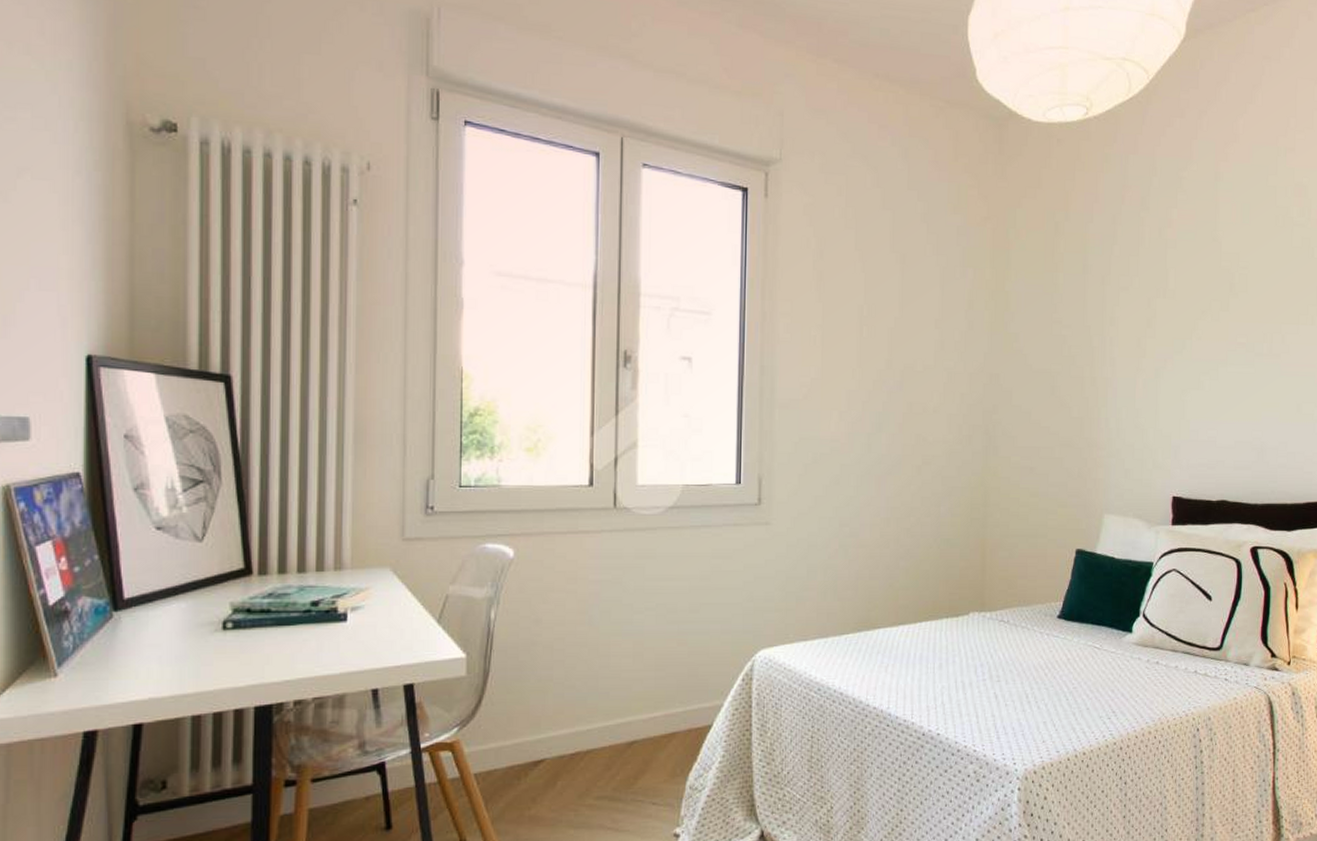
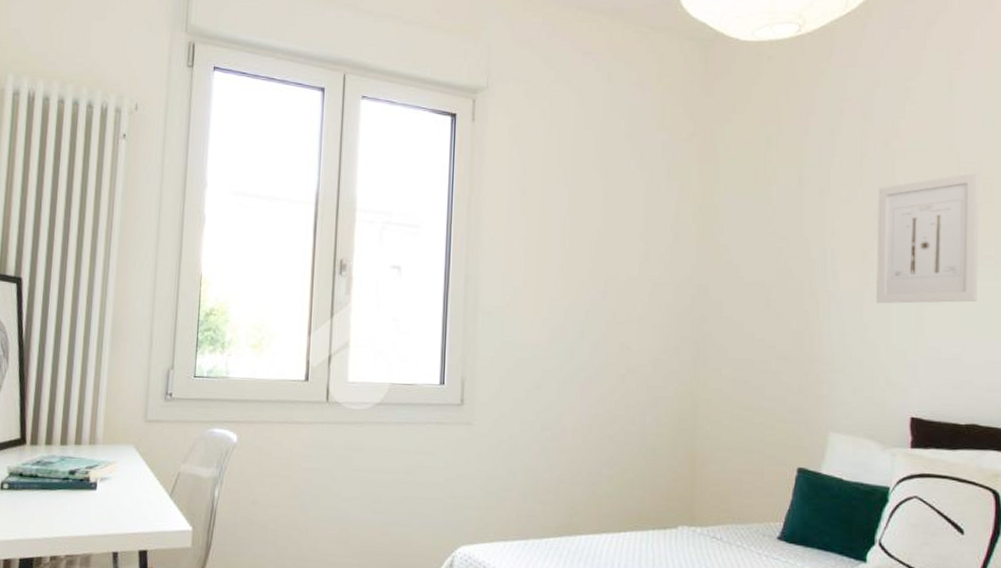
wall art: none [1147,262,1237,390] -> present [876,172,980,304]

